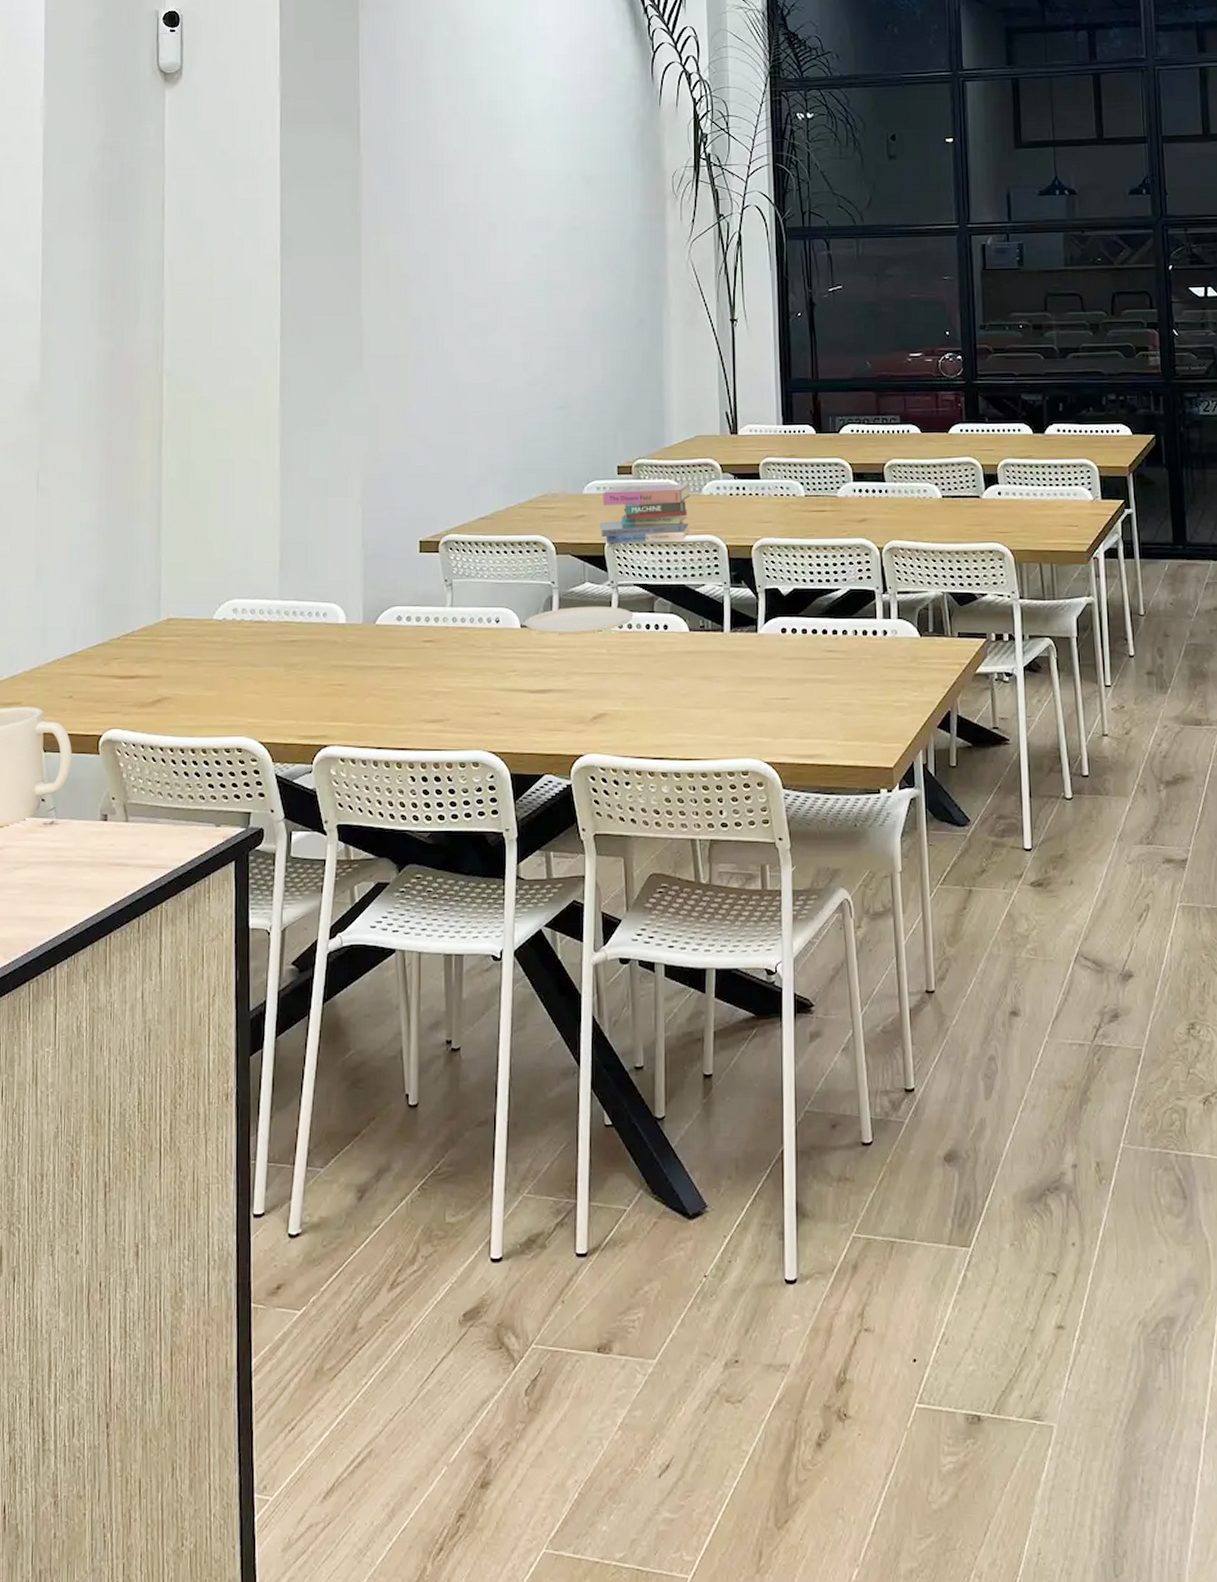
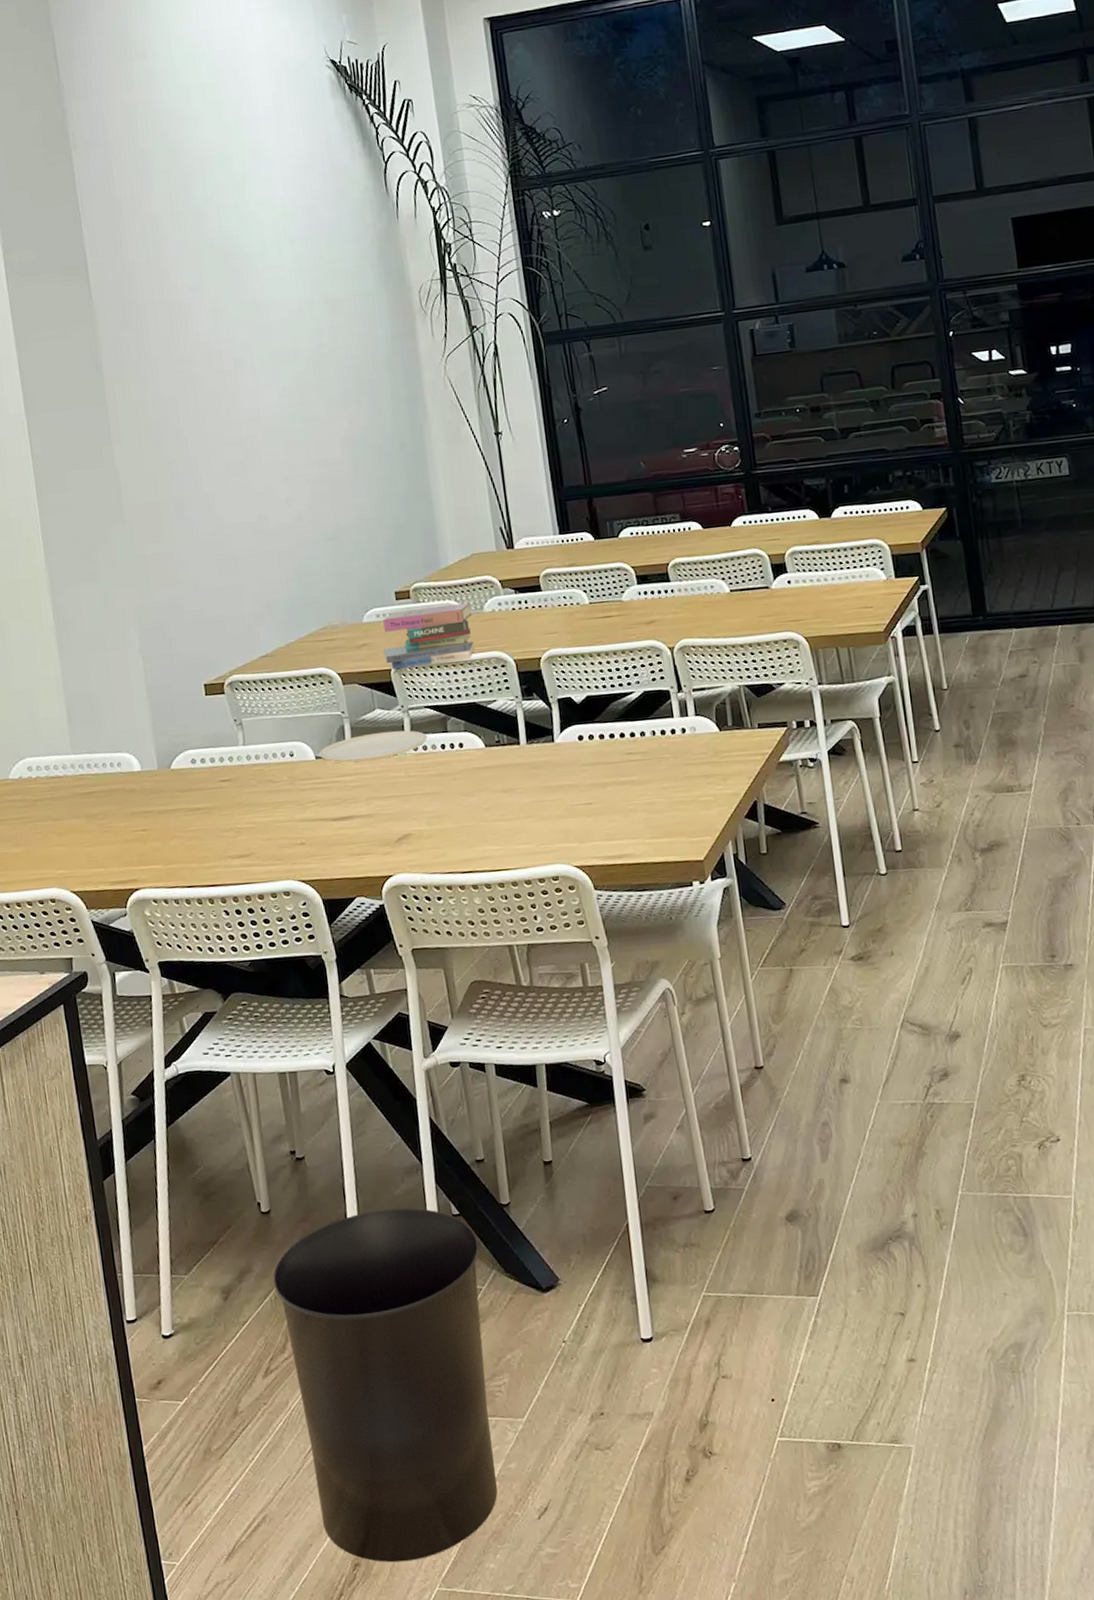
waste bin: none [412,1113,628,1516] -> present [273,1208,498,1563]

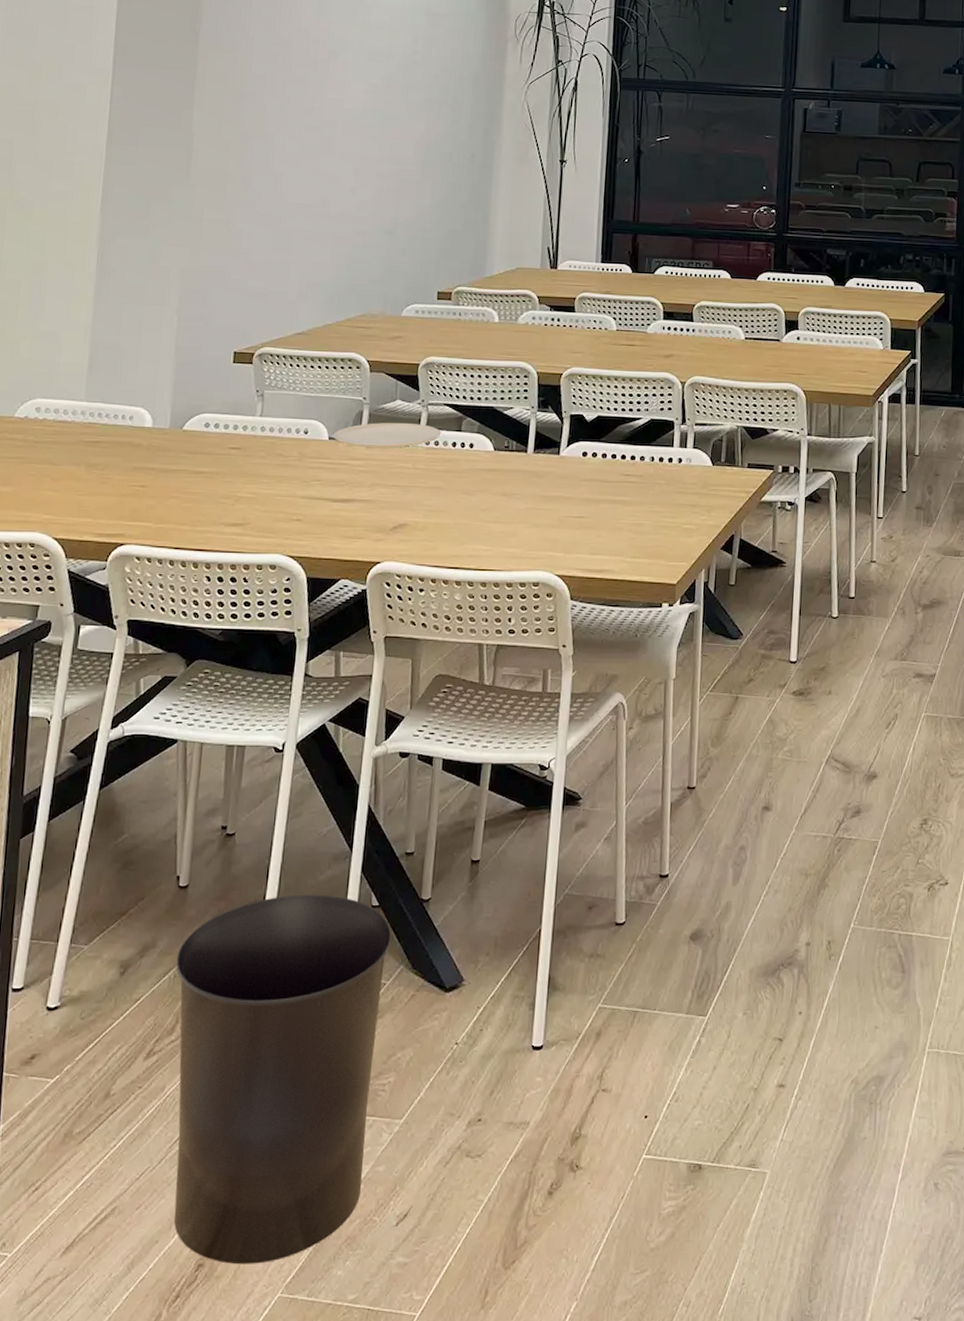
books: present [383,602,475,670] -> none [415,310,507,366]

